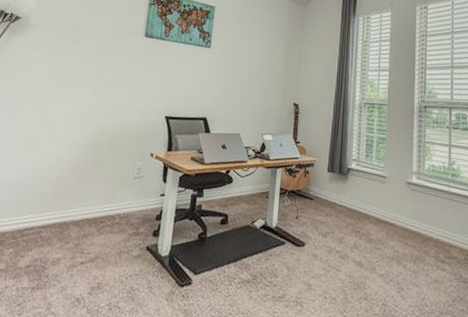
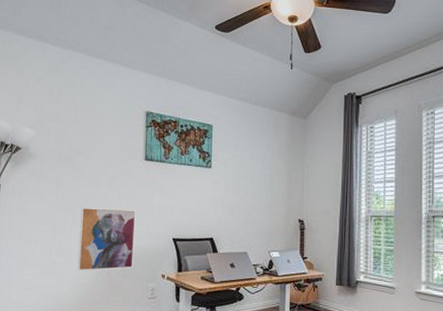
wall art: none [62,79,131,146] -> present [77,207,136,271]

